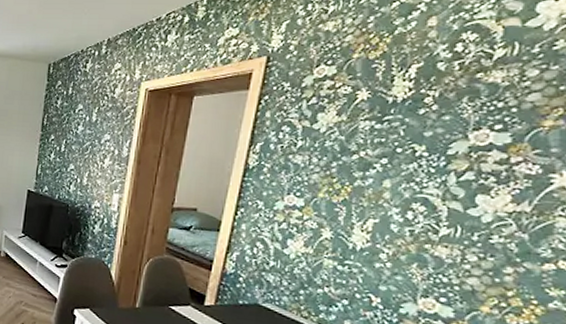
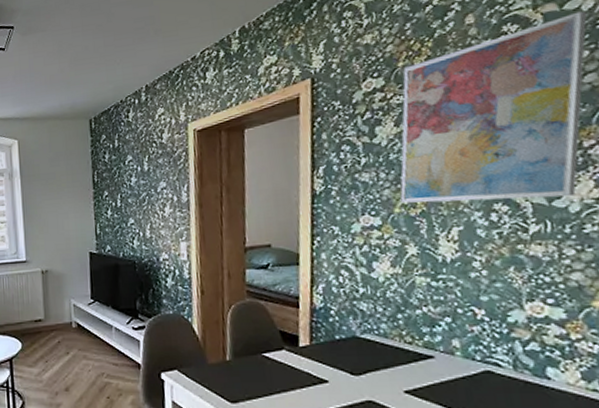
wall art: none [327,30,548,208] -> present [400,11,588,204]

